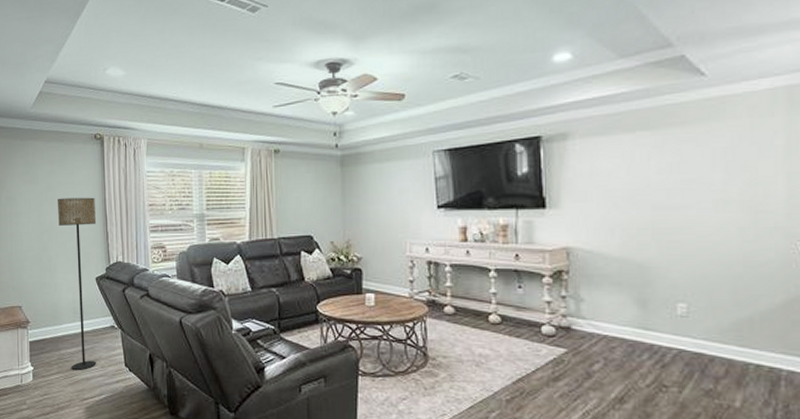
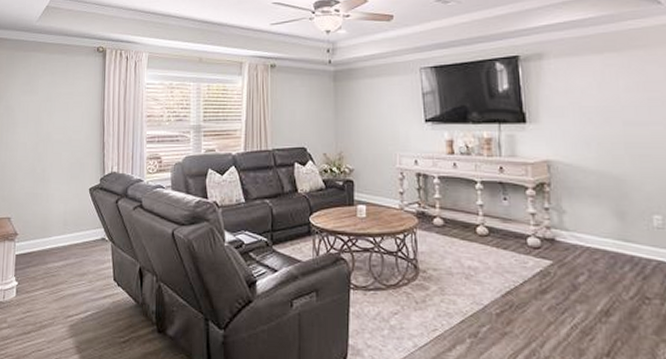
floor lamp: present [58,197,97,370] -> none [55,108,94,285]

